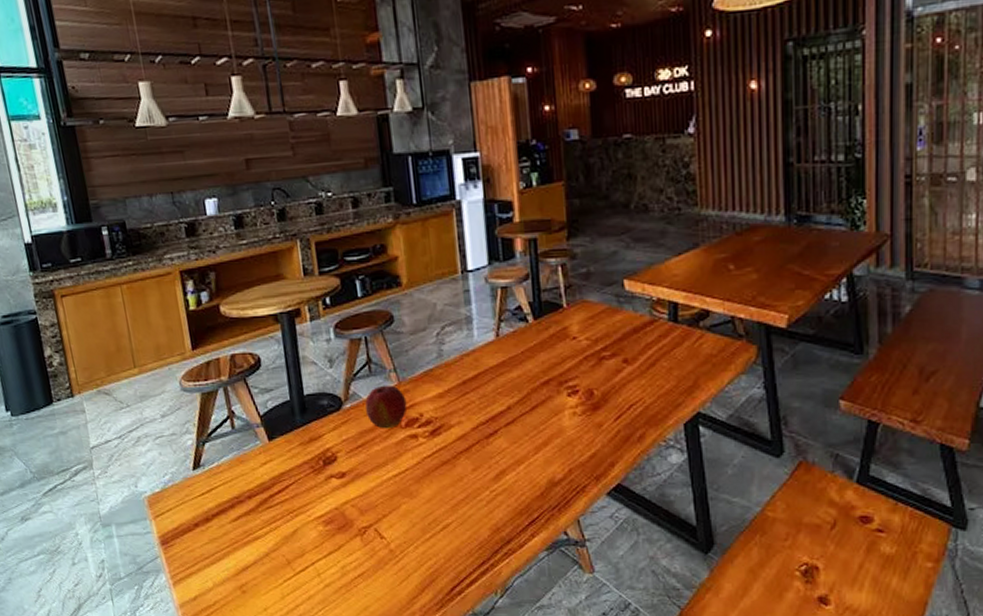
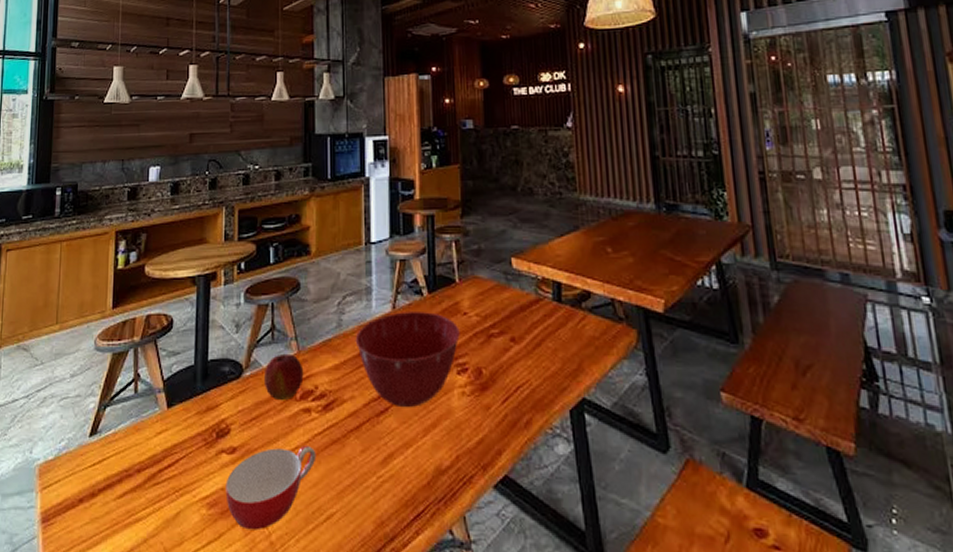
bowl: none [339,468,428,541] -> present [225,446,316,530]
mixing bowl: none [458,338,570,430] -> present [355,312,460,408]

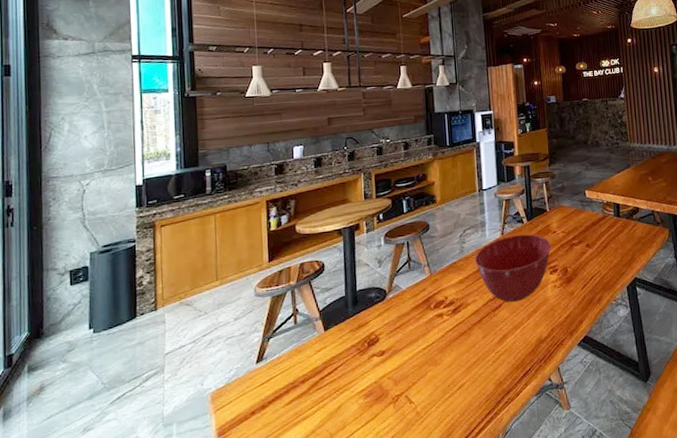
bowl: present [225,446,316,530] -> none [378,340,449,407]
apple: present [263,353,304,400] -> none [403,276,436,311]

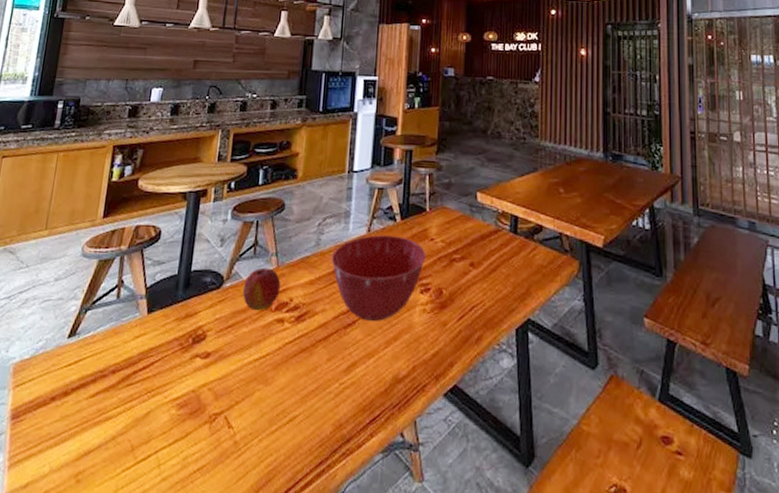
apple: none [403,276,436,311] -> present [242,267,281,310]

